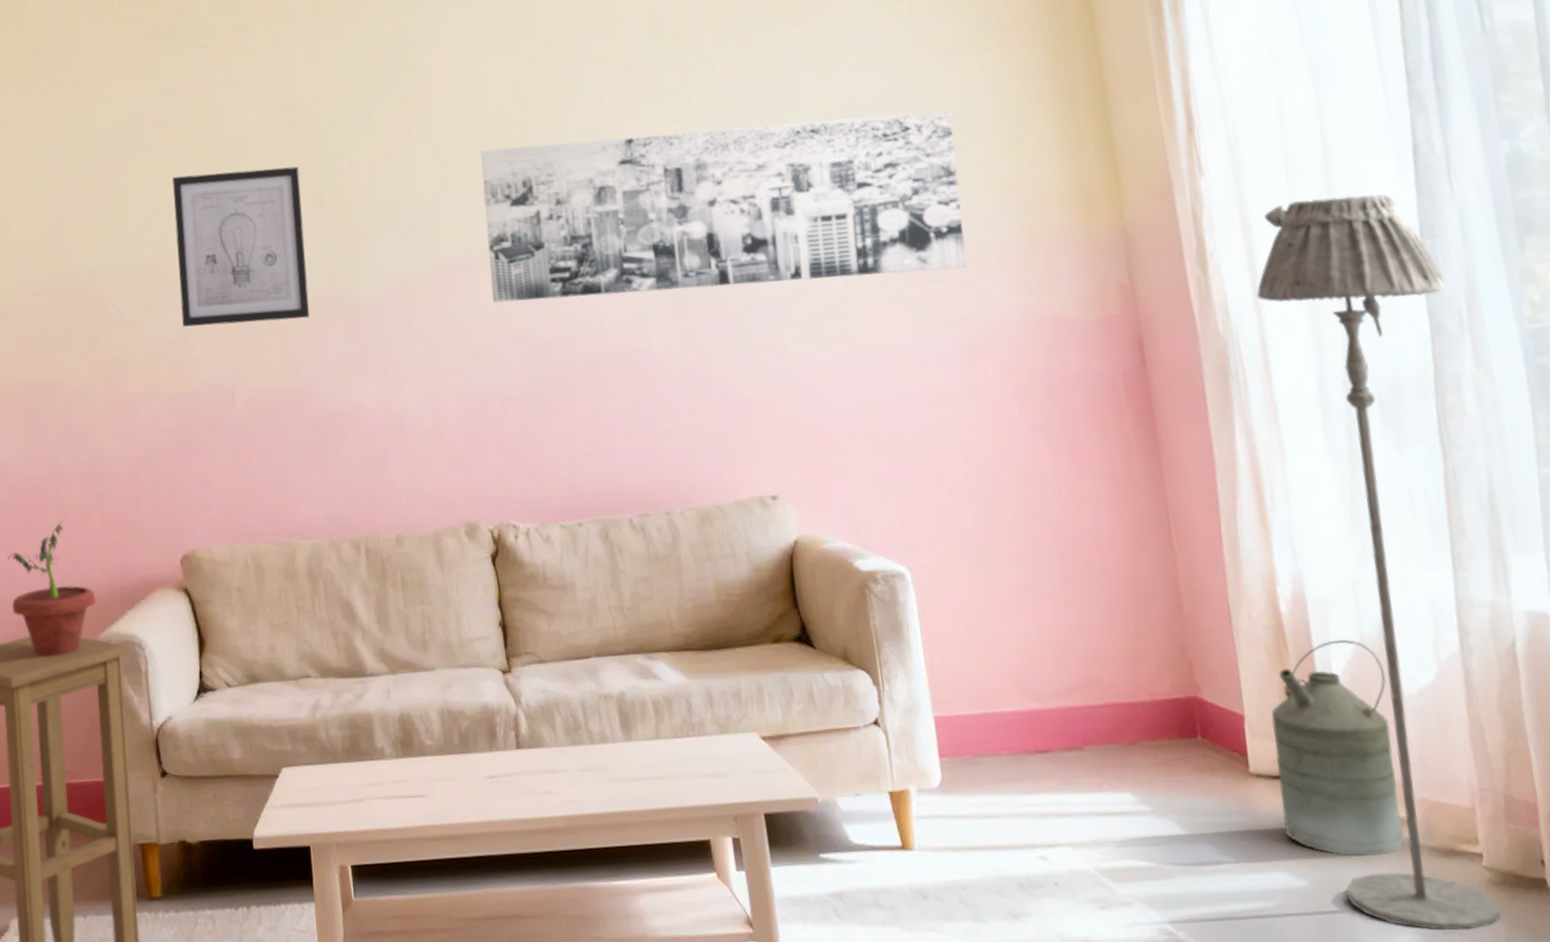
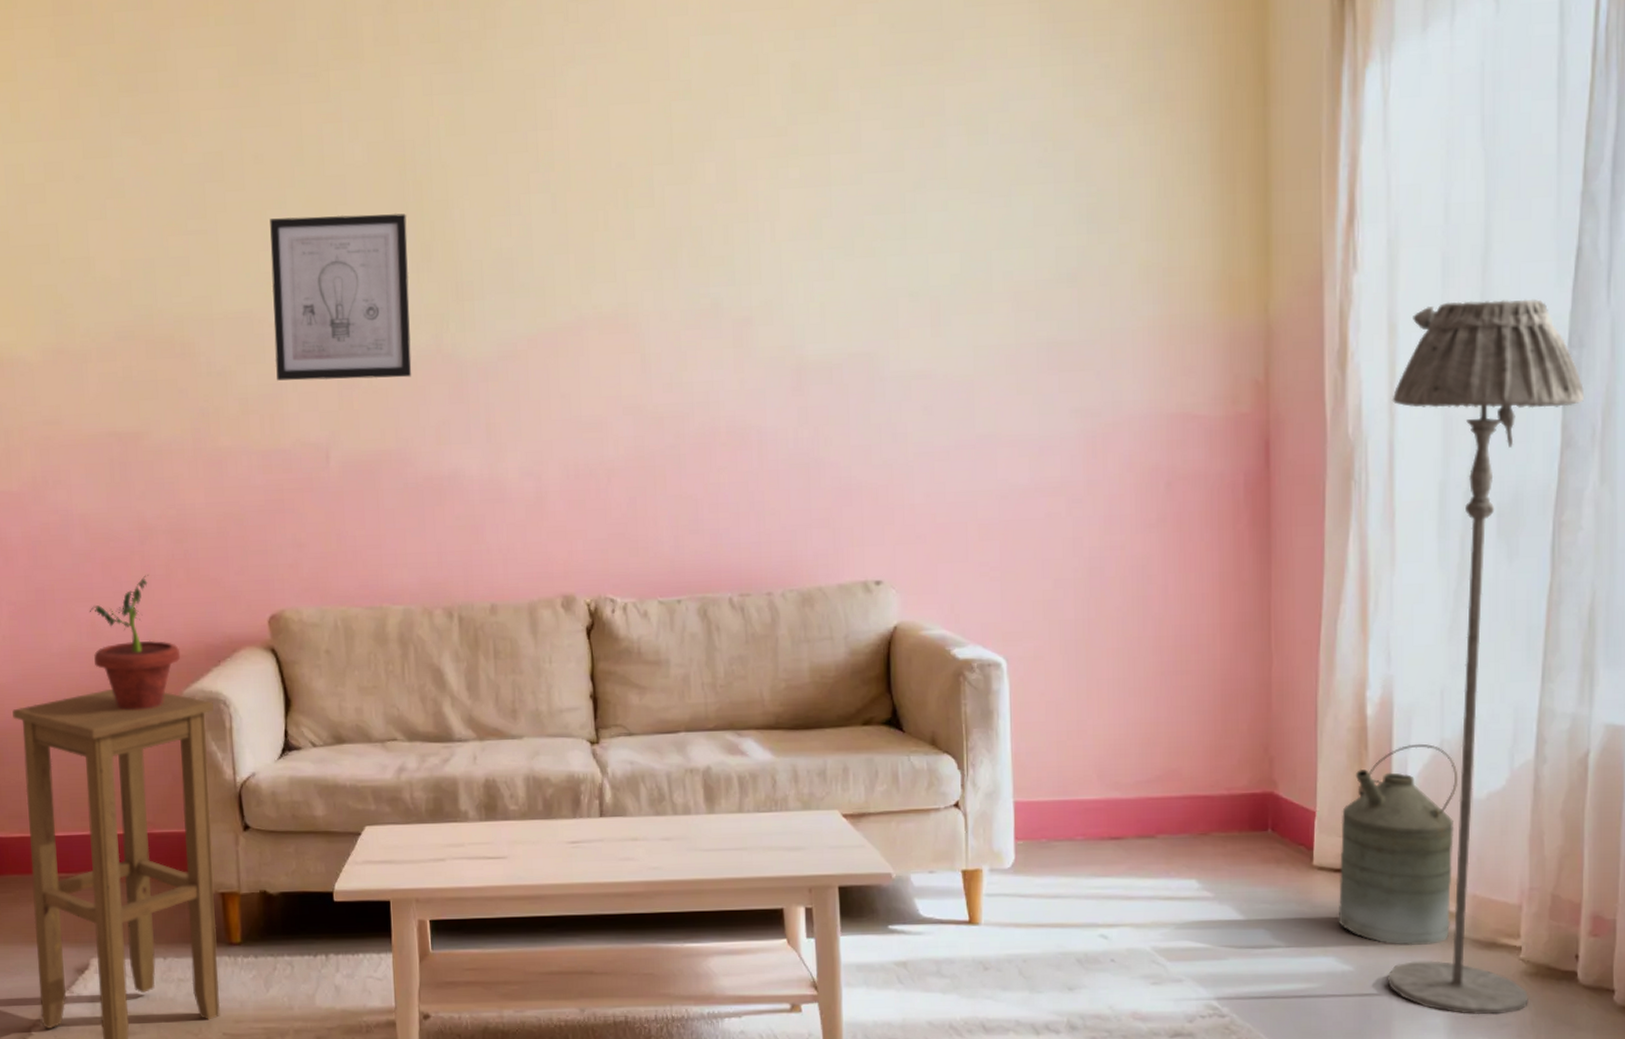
wall art: present [480,110,967,303] -> none [601,187,1104,371]

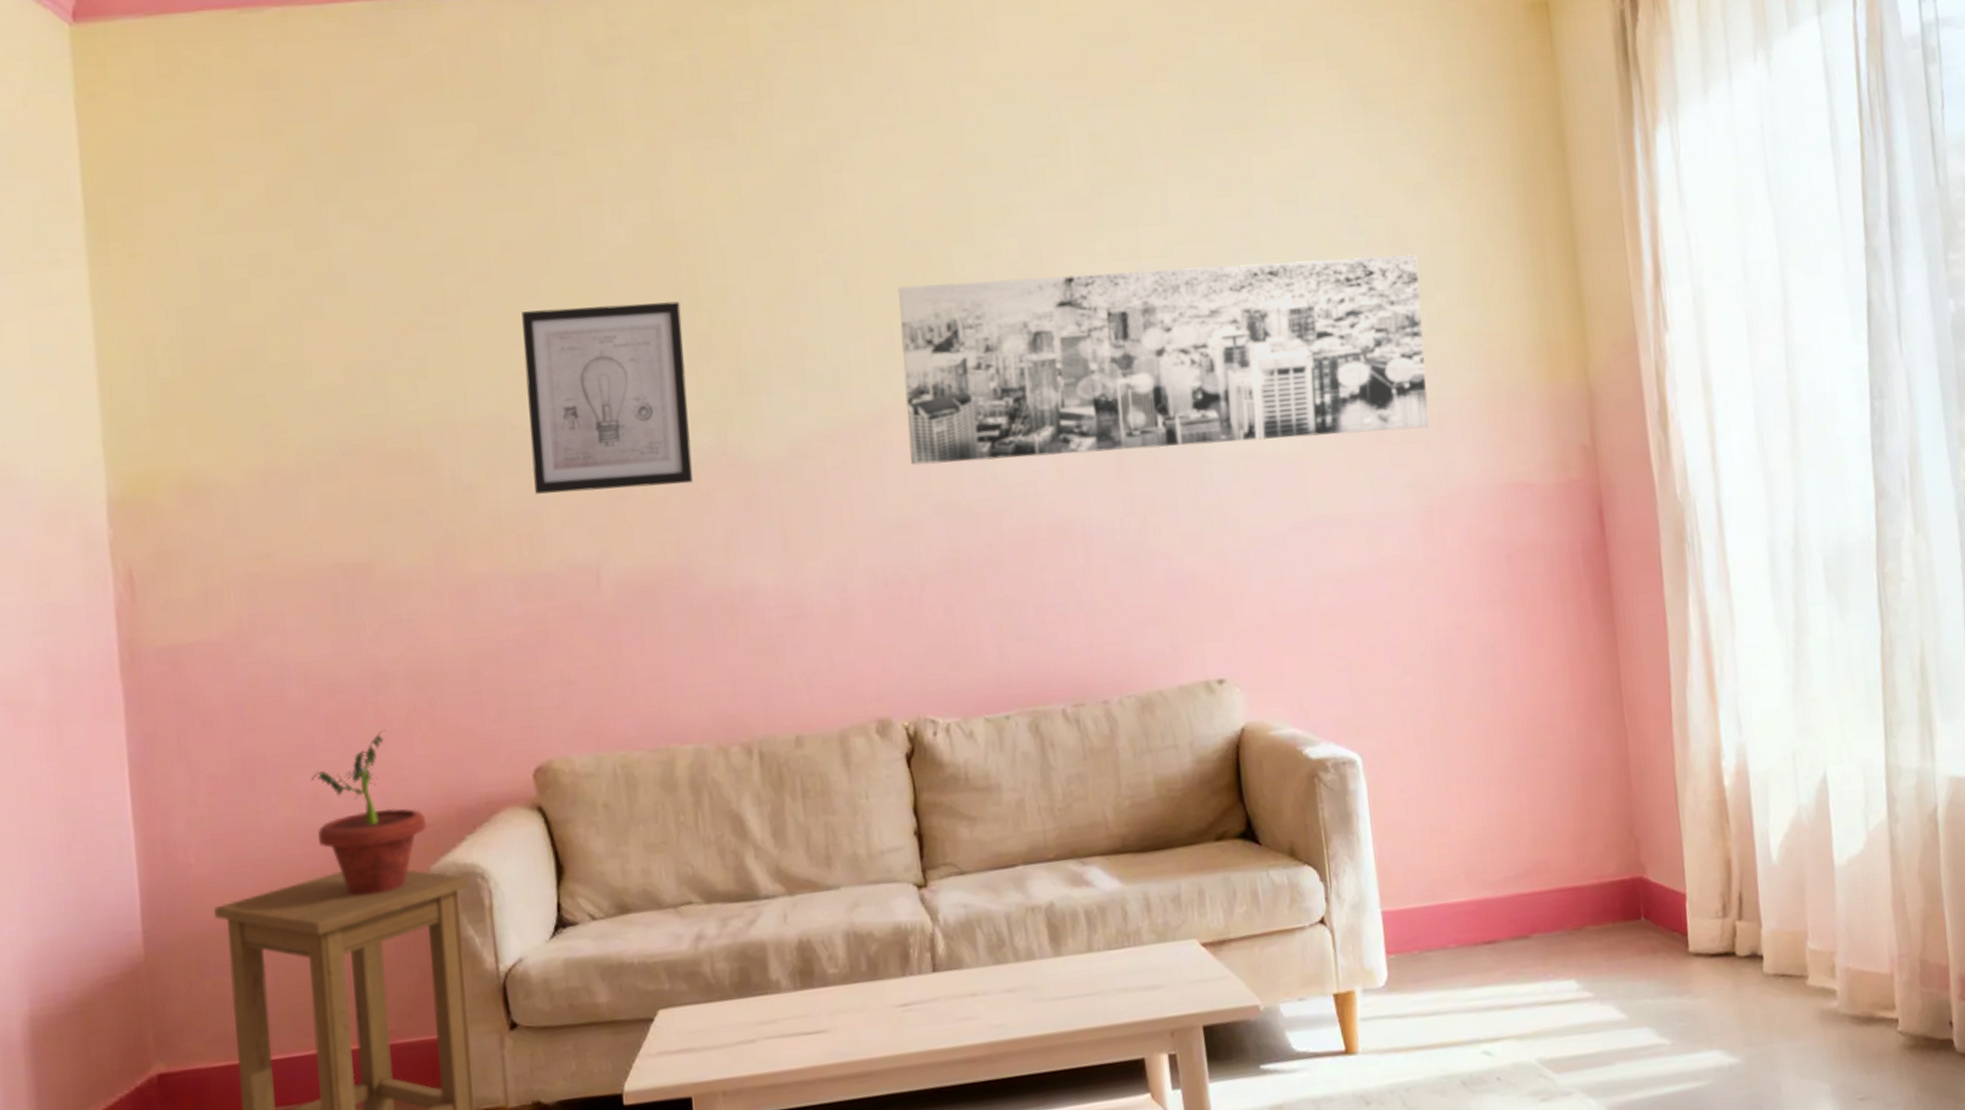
wall art: none [601,187,1104,371] -> present [897,253,1429,466]
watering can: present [1338,743,1459,946] -> none [1711,812,1829,1031]
floor lamp: present [1387,298,1585,1015] -> none [1714,352,1911,1098]

